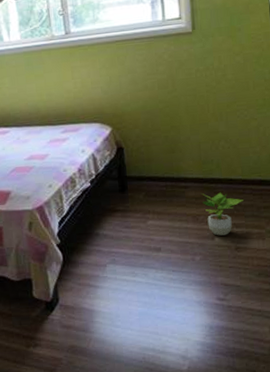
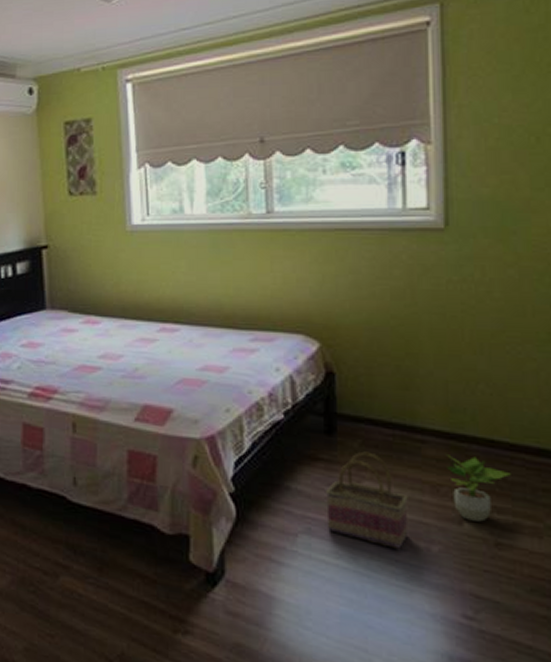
basket: none [123,200,179,263] -> present [326,451,408,549]

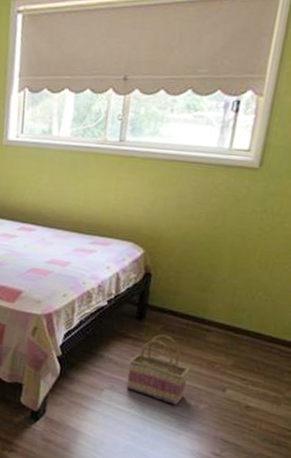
potted plant: present [447,454,511,522] -> none [222,341,268,391]

